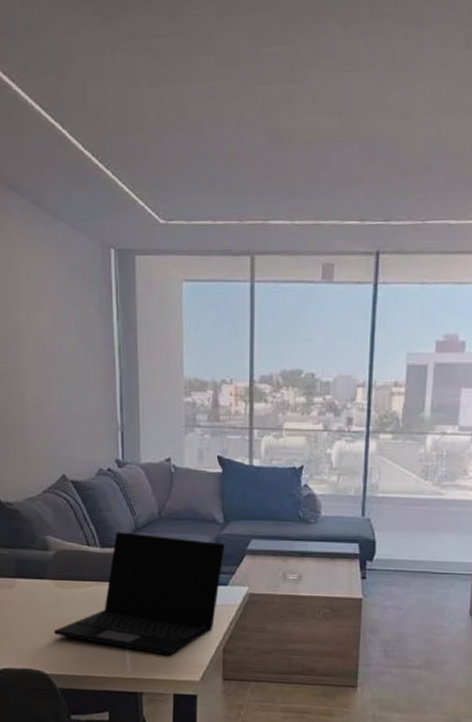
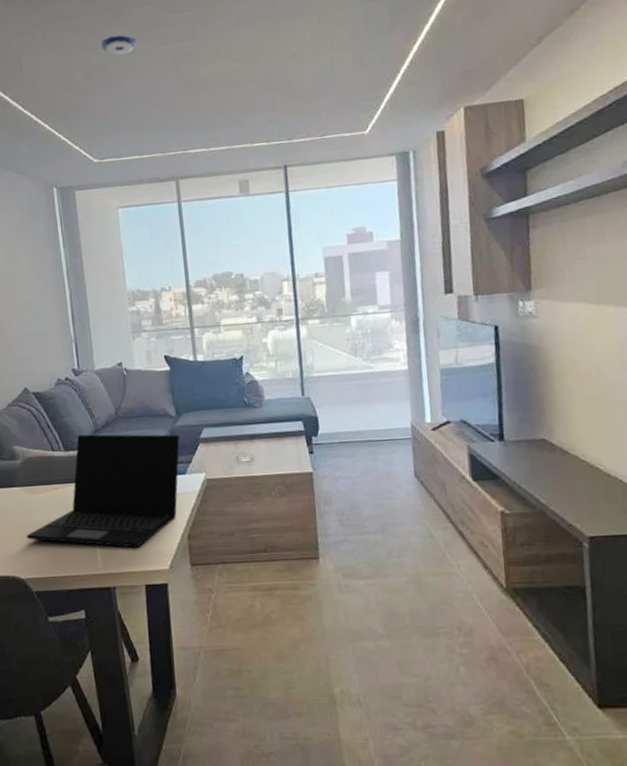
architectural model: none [180,67,224,92] -> present [101,35,138,55]

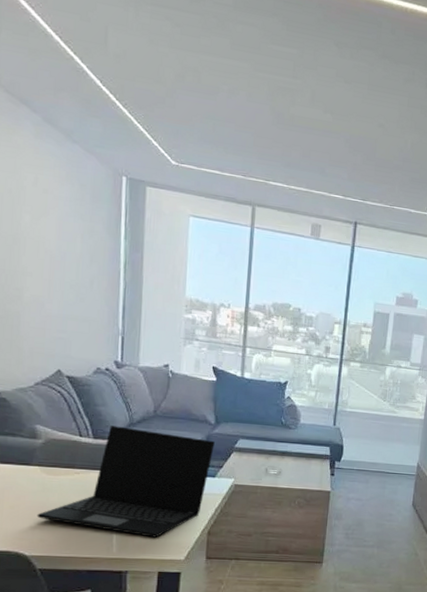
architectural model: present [101,35,138,55] -> none [198,43,237,68]

